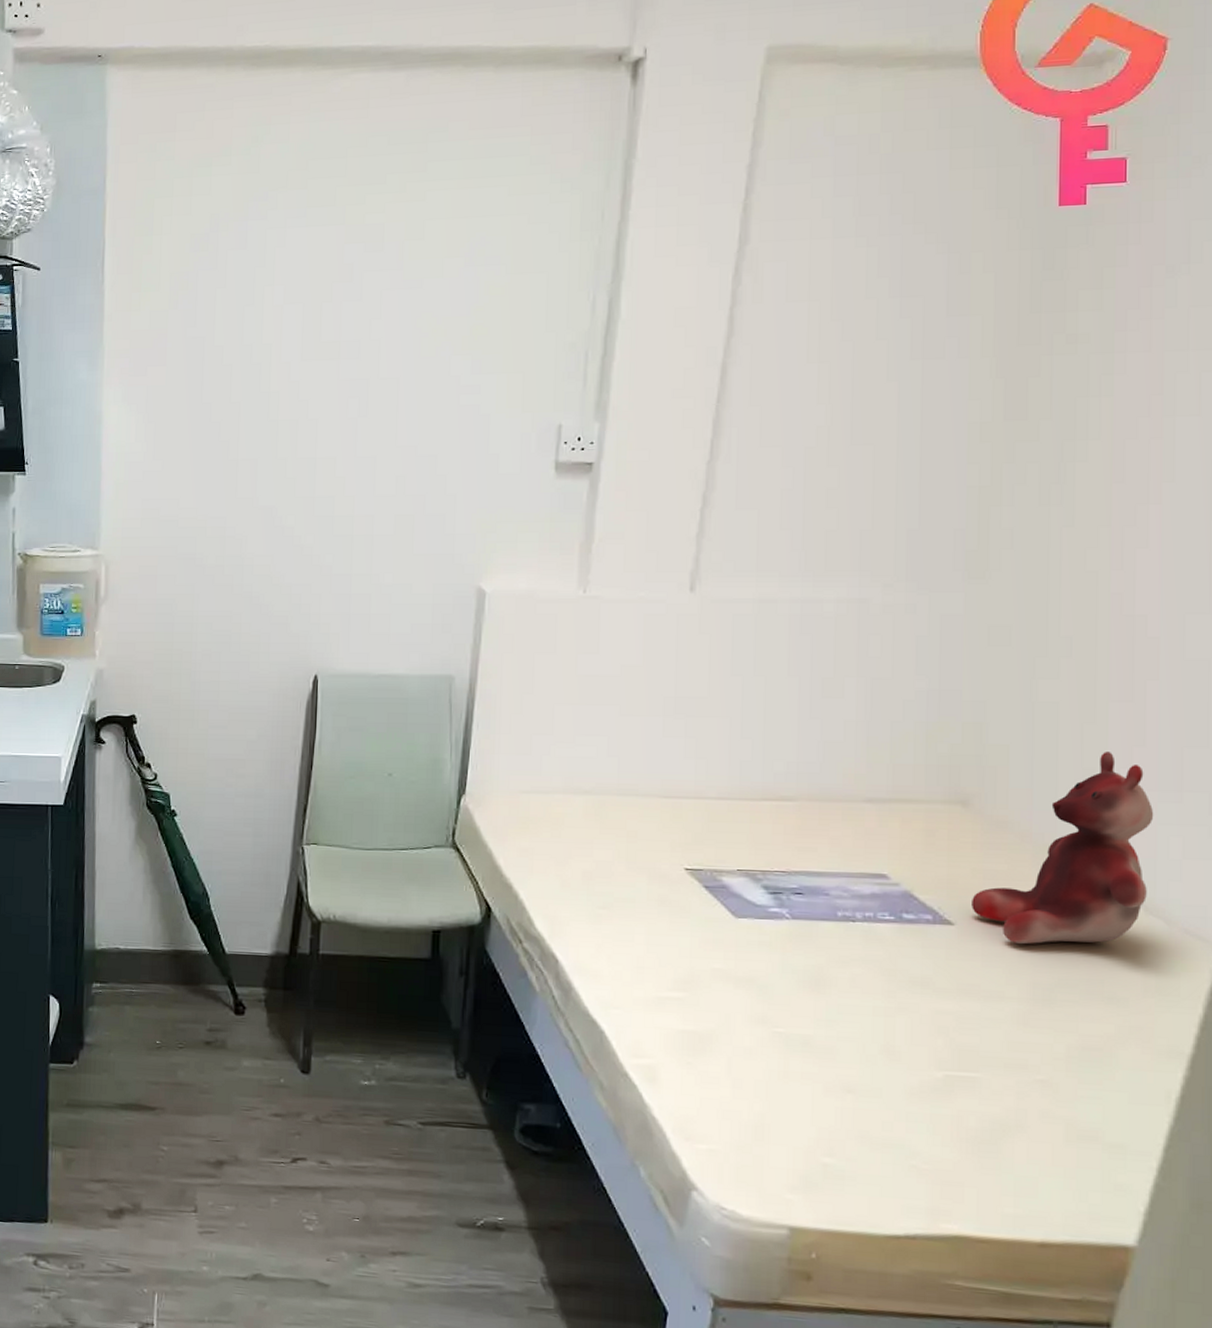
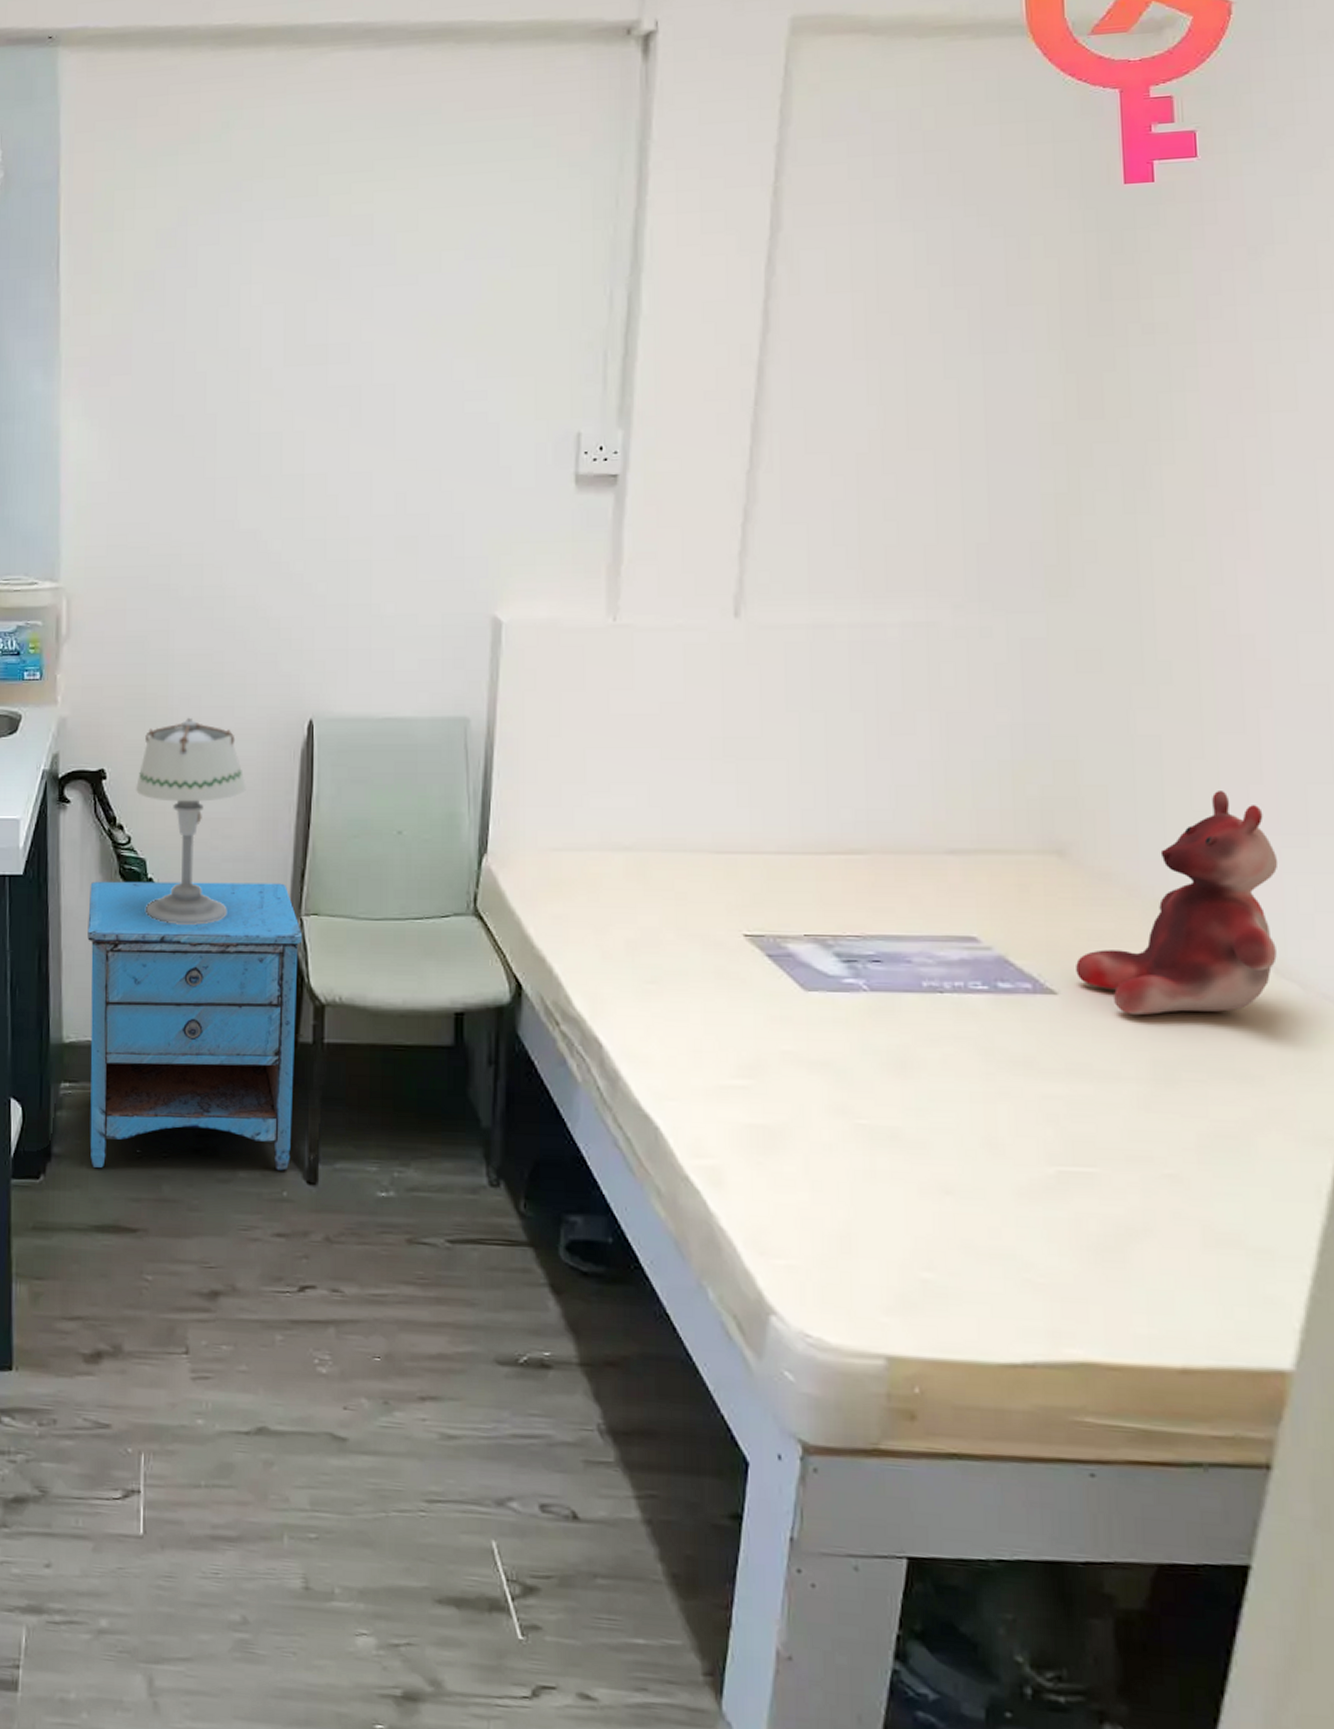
nightstand: none [117,811,304,1061] -> present [87,881,303,1171]
table lamp: none [162,671,258,851] -> present [136,717,246,925]

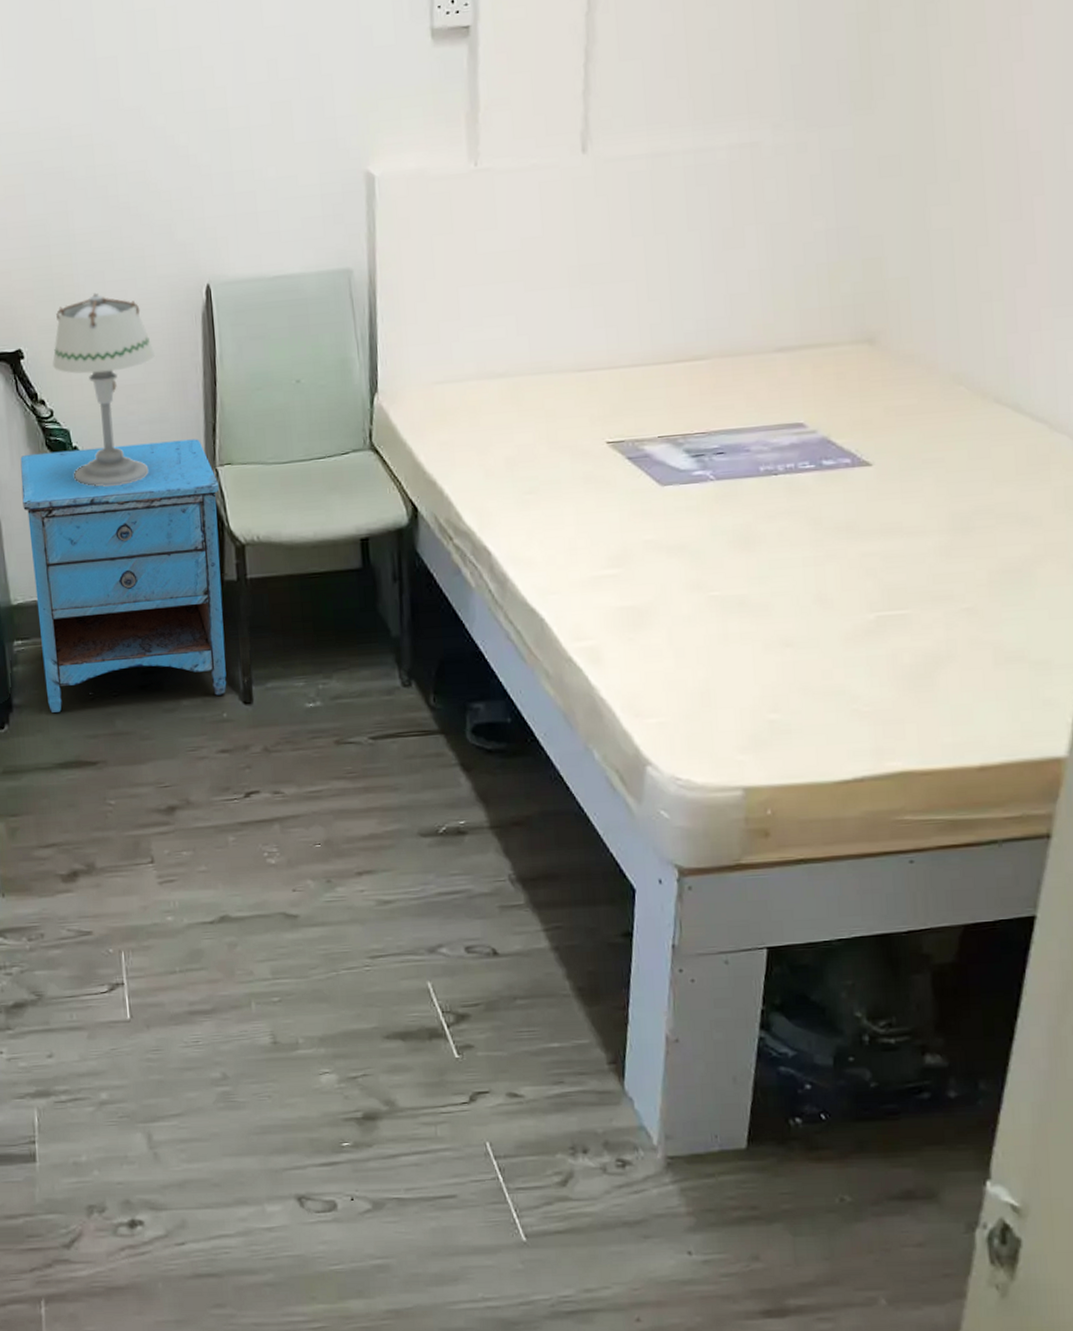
teddy bear: present [1076,791,1279,1016] -> none [887,273,1051,477]

